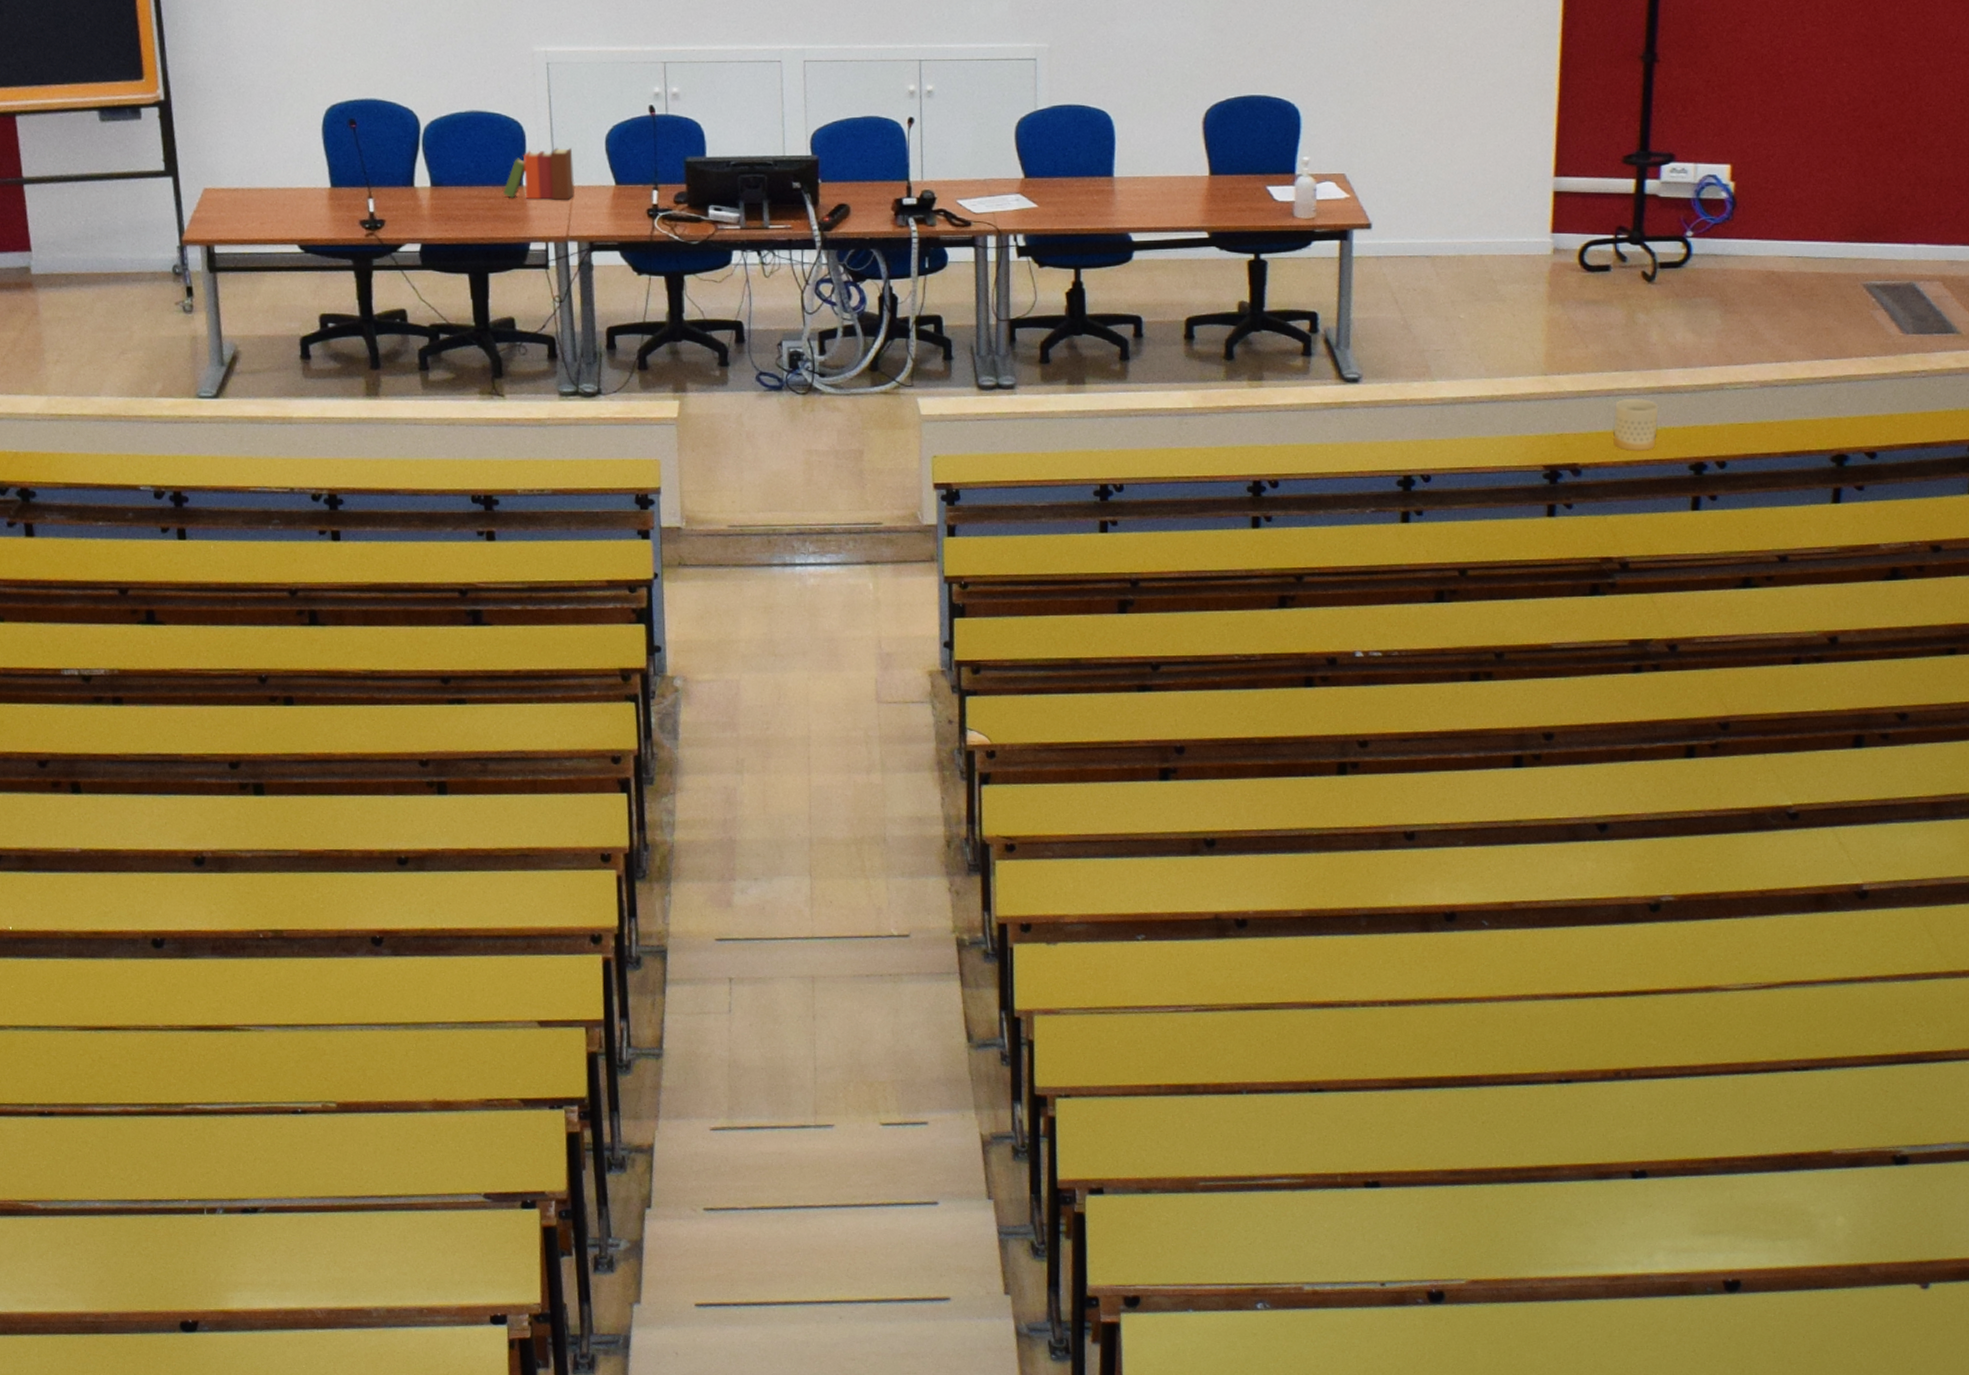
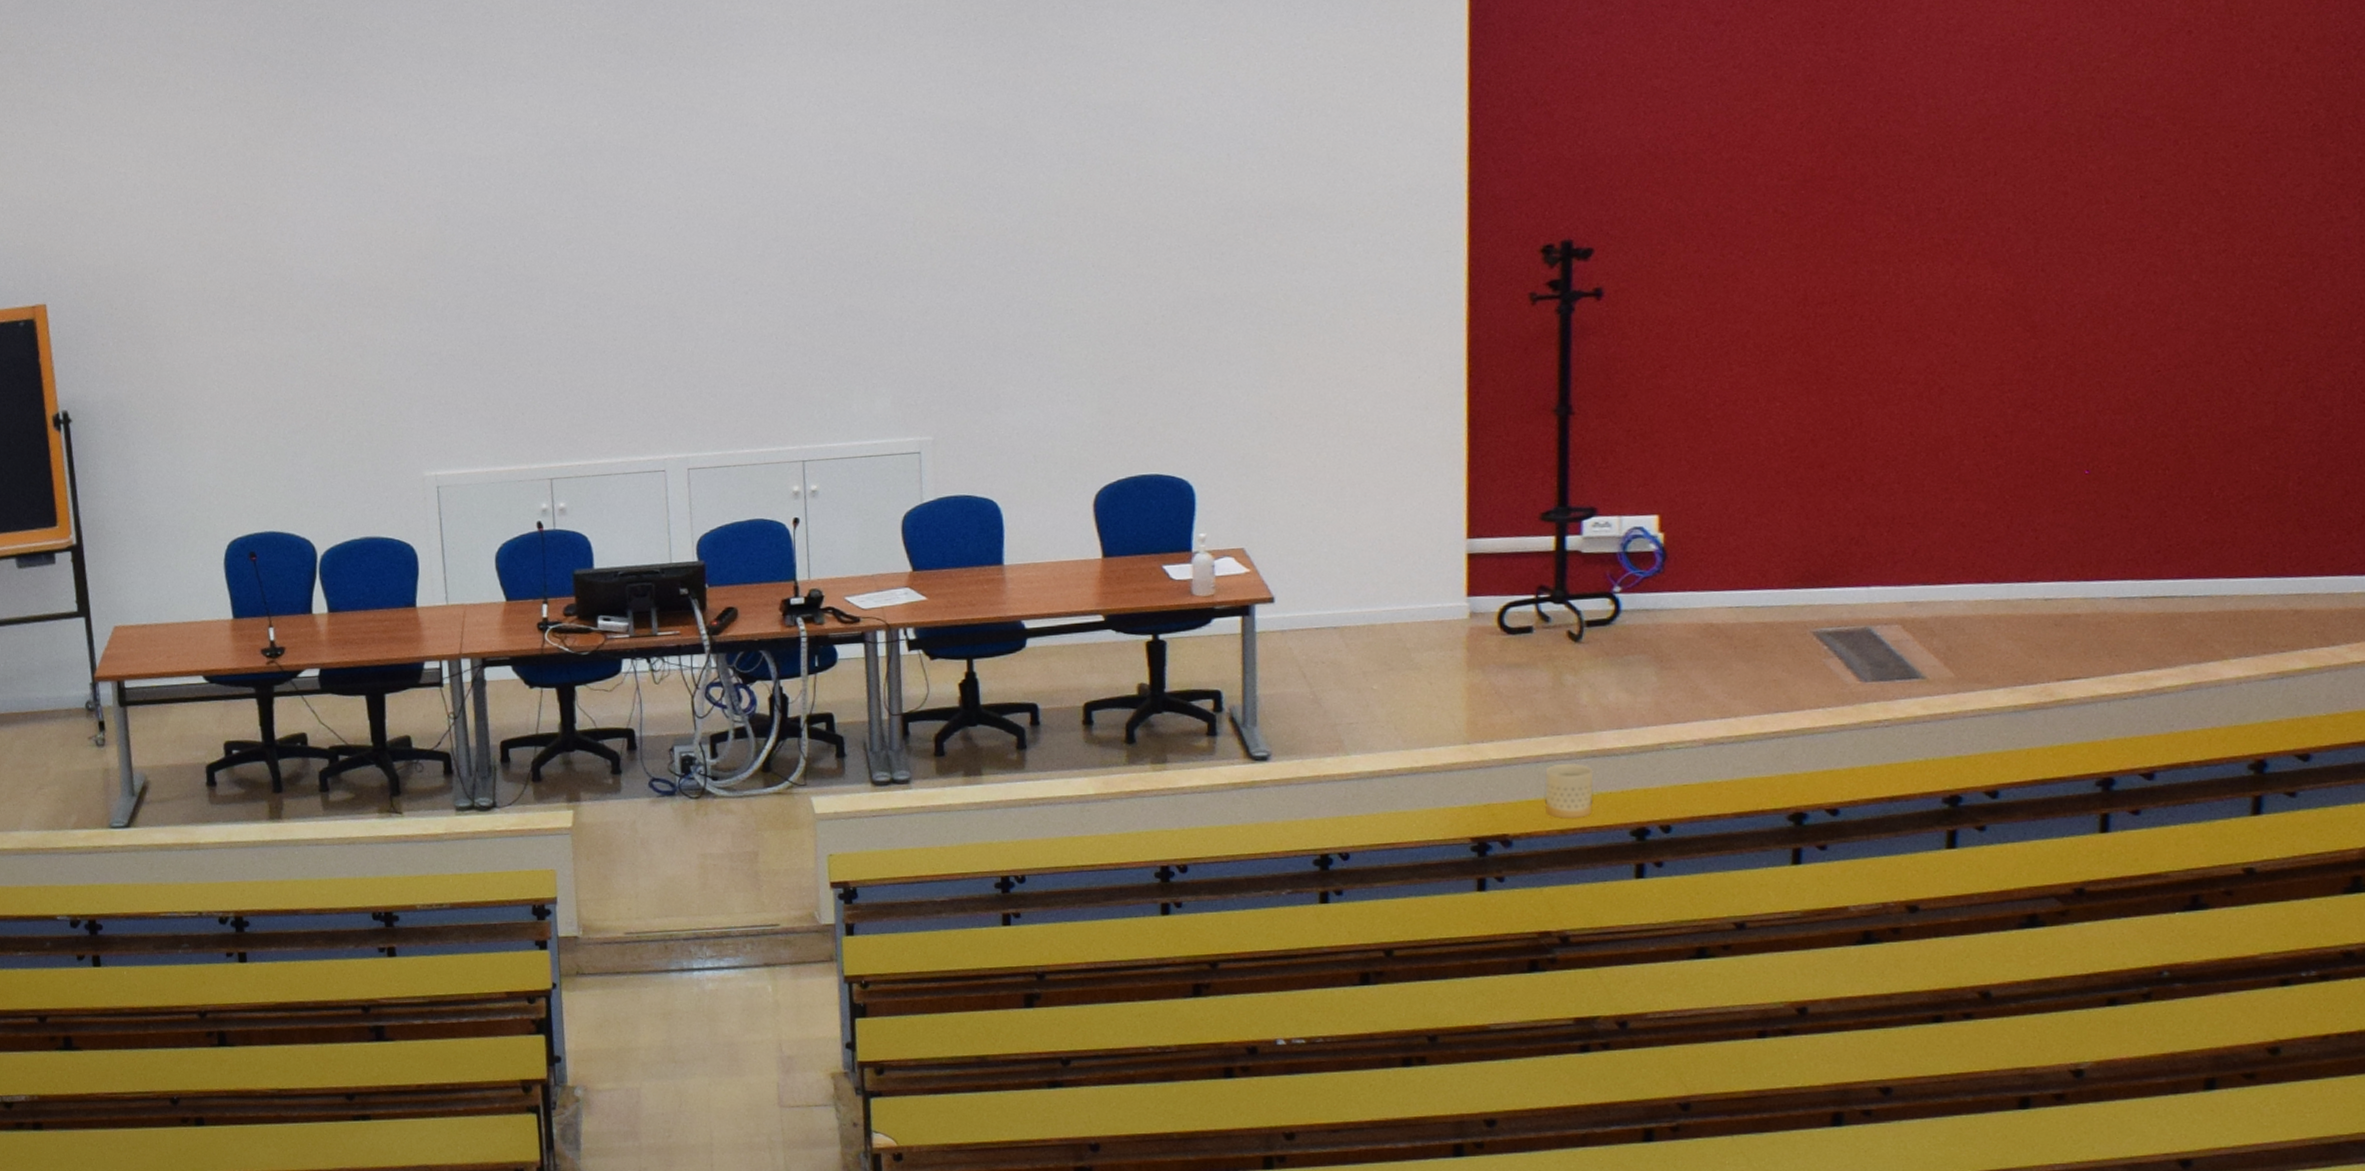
books: present [503,147,575,200] -> none [397,567,467,621]

